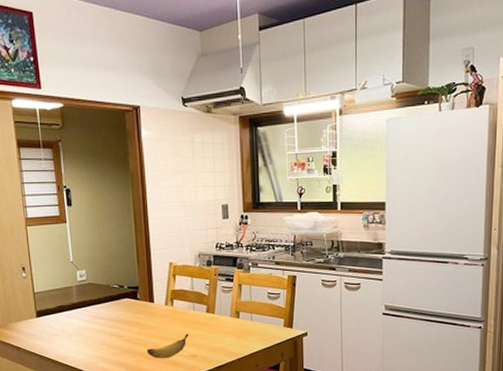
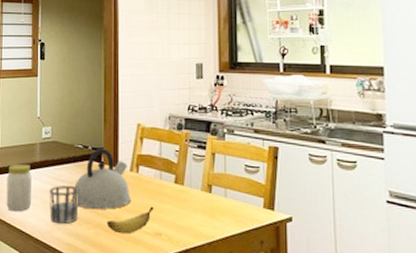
jar: none [46,305,74,349] -> present [6,163,32,212]
cup: none [89,322,119,356] -> present [49,185,79,224]
kettle: none [112,286,169,340] -> present [71,148,132,209]

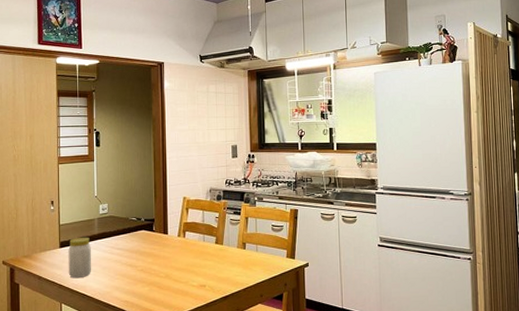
cup: present [49,185,79,224] -> none [107,253,134,286]
kettle: present [71,148,132,209] -> none [128,219,180,270]
banana: present [106,206,154,235] -> none [159,264,198,289]

